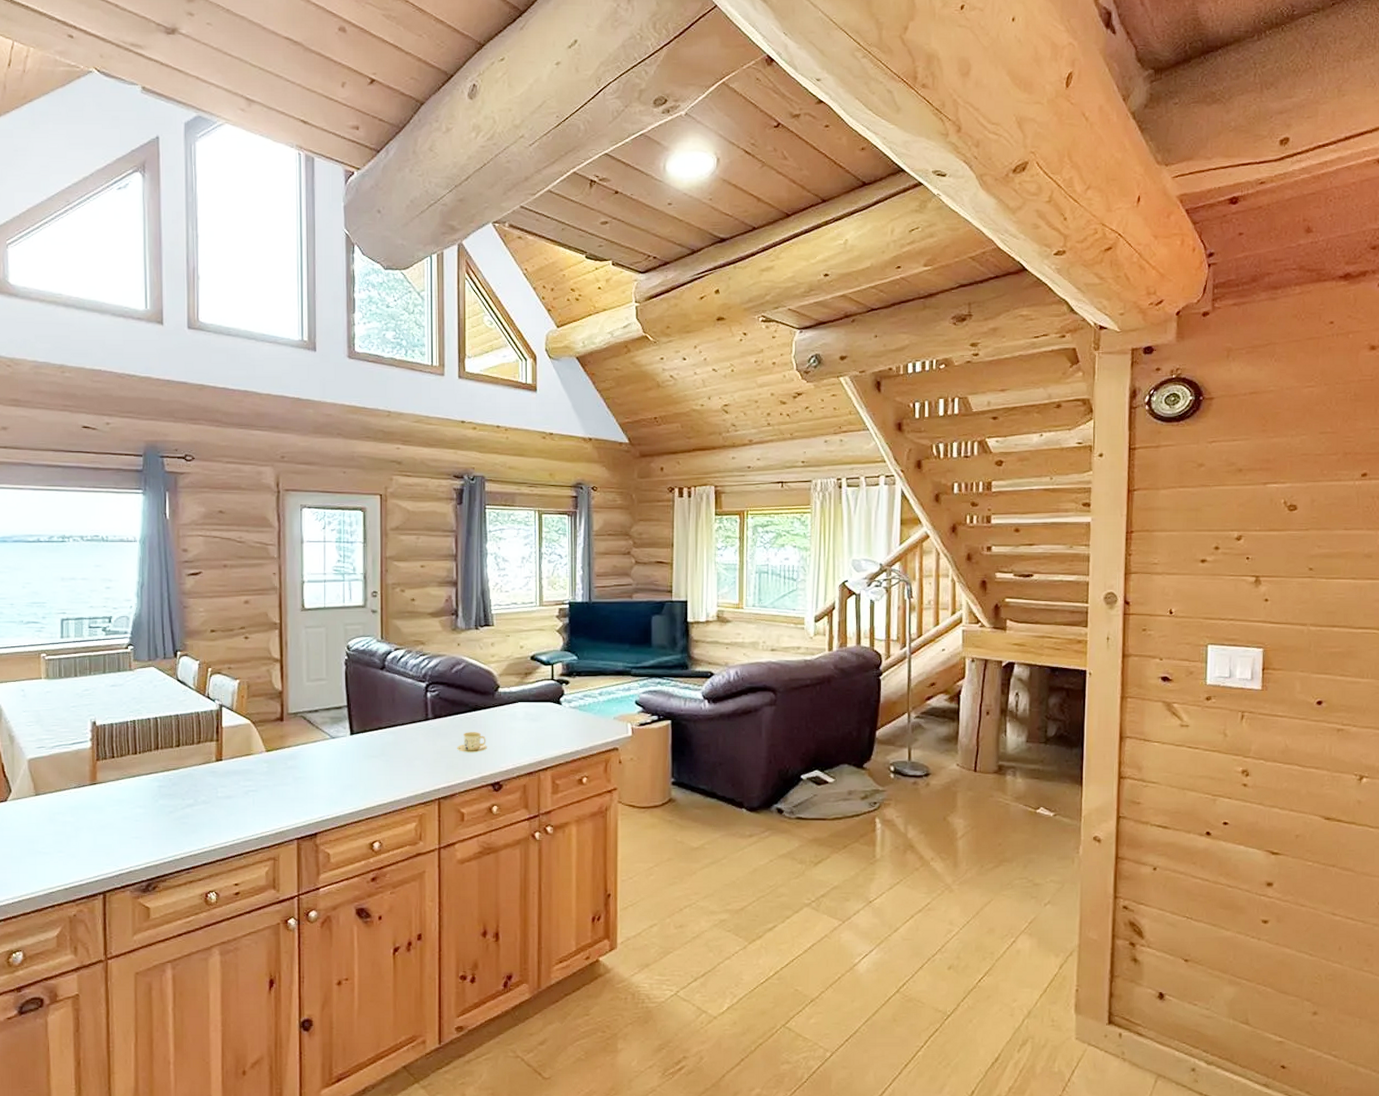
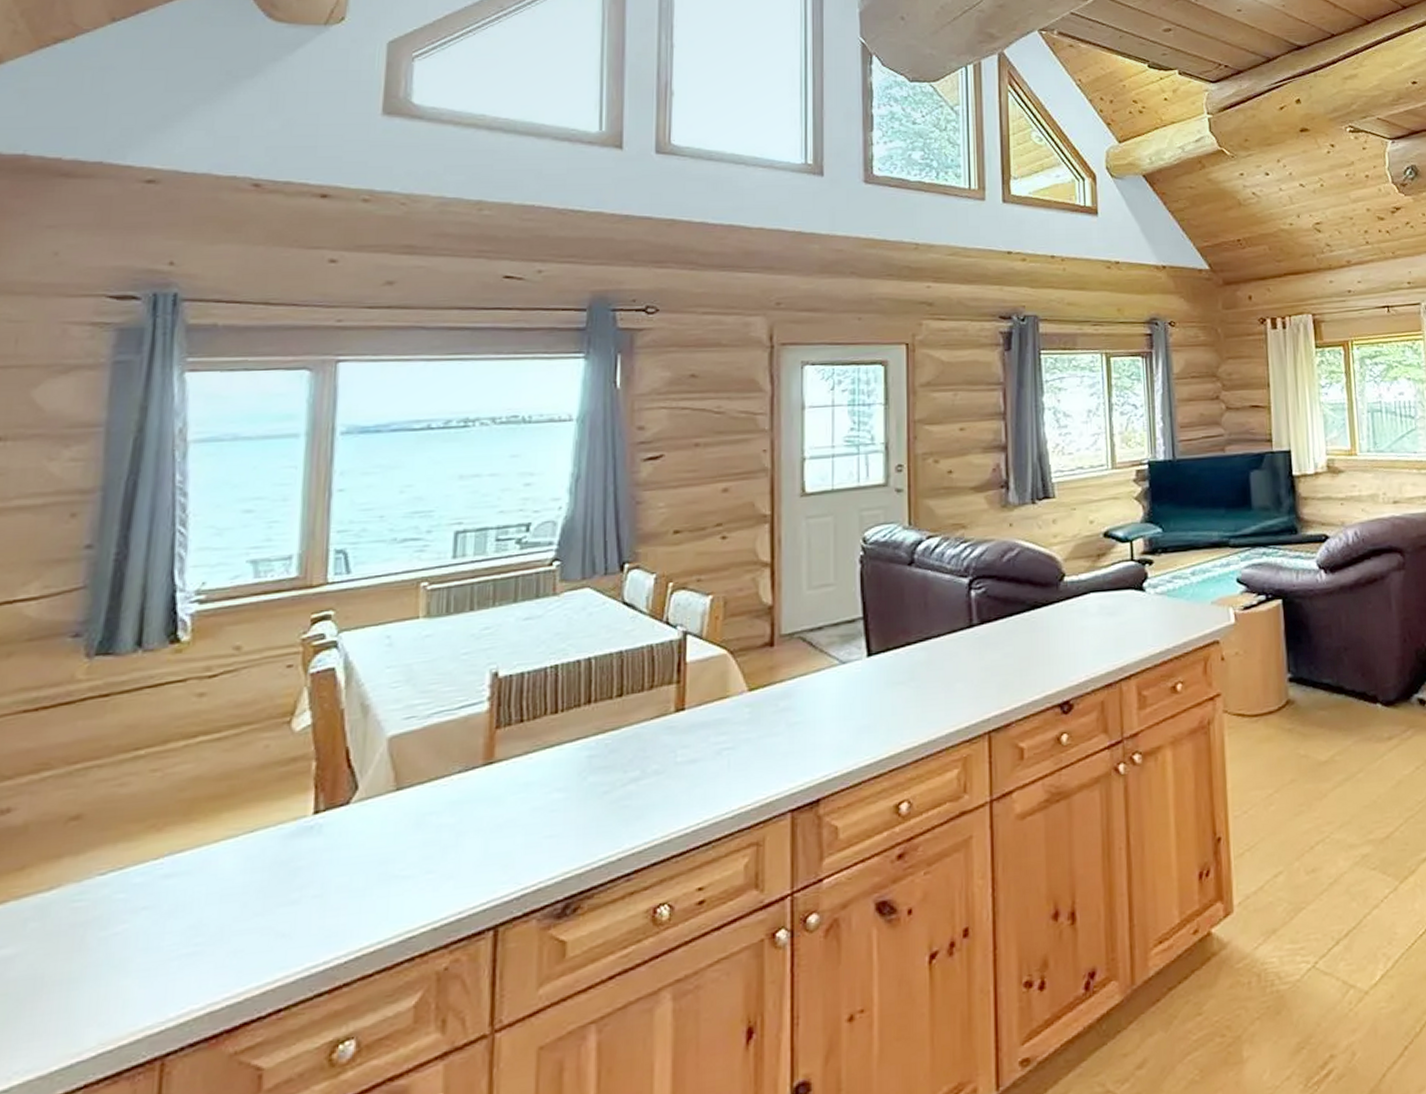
cup and saucer: present [457,732,487,753] -> none [1012,636,1052,667]

